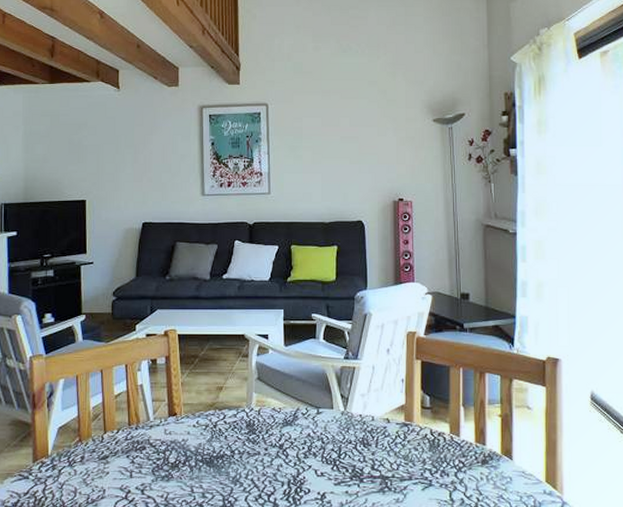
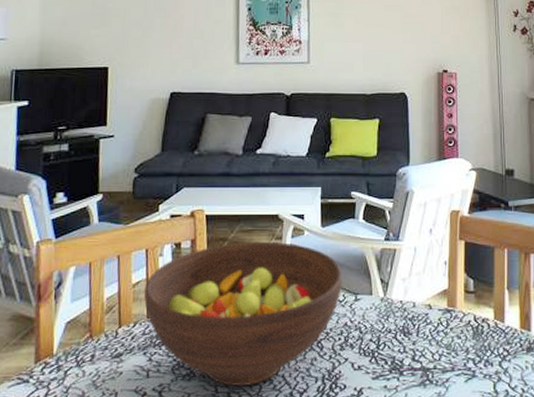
fruit bowl: none [126,358,305,487] -> present [144,241,342,386]

